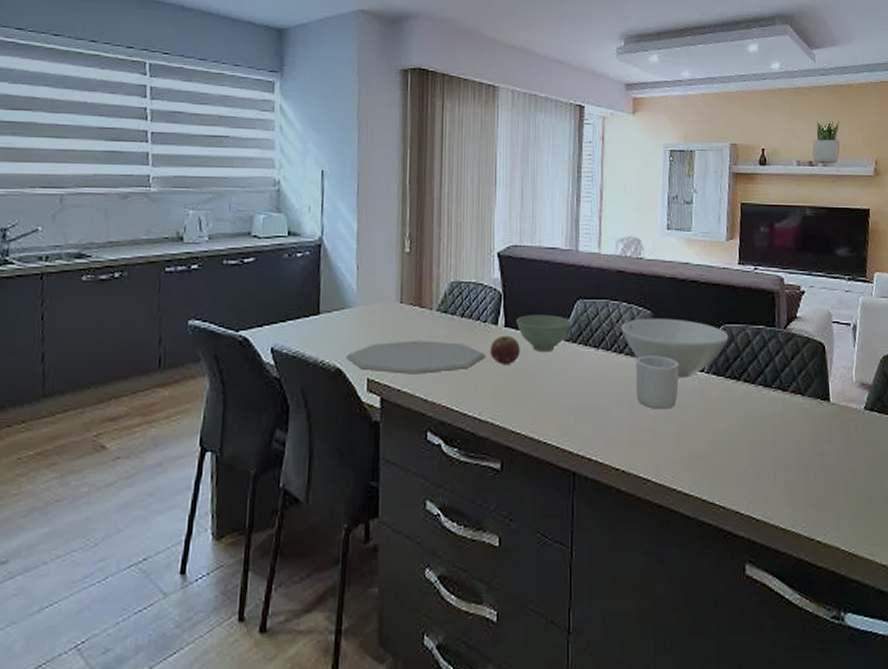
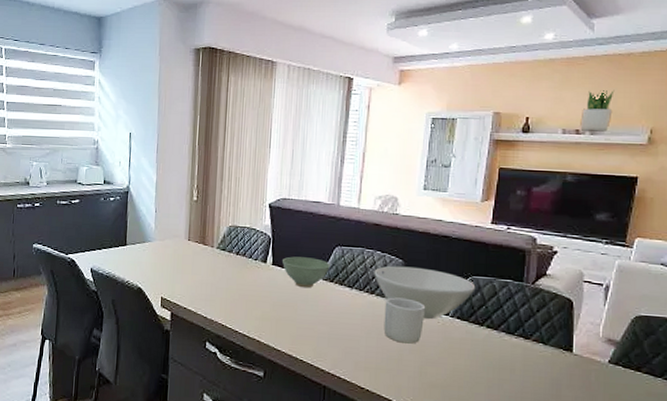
placemat: present [345,340,486,374] -> none [145,270,255,297]
fruit: present [489,335,520,364] -> none [258,271,284,295]

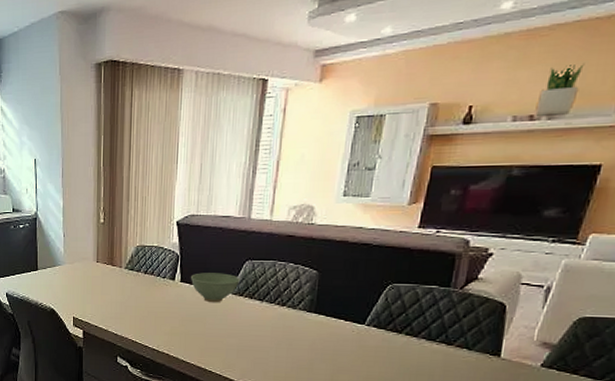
bowl: present [374,265,476,320] -> none [285,277,396,329]
mug: present [384,297,426,344] -> none [294,308,340,353]

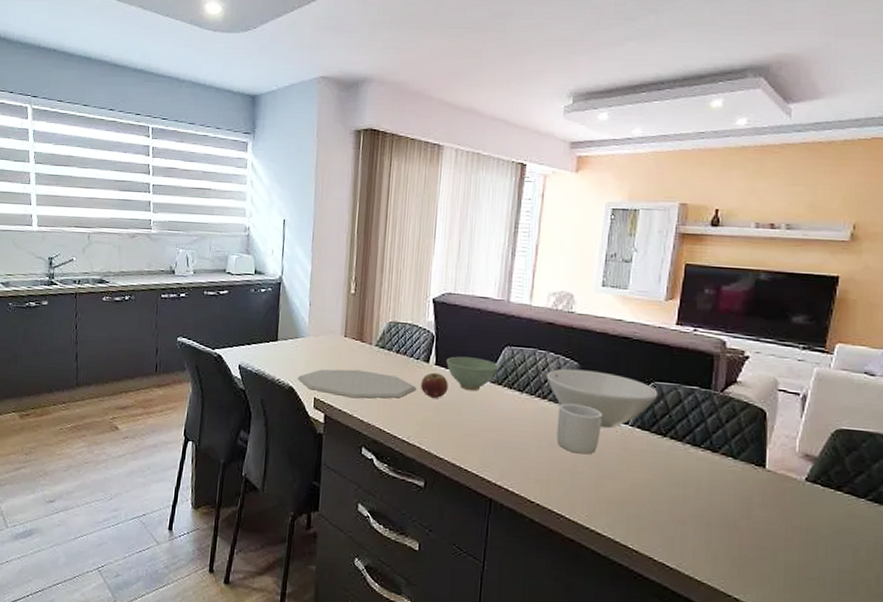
placemat: none [57,290,164,316] -> present [297,369,417,399]
fruit: none [167,288,193,311] -> present [420,372,448,398]
bowl: none [285,277,396,329] -> present [546,368,658,429]
mug: none [294,308,340,353] -> present [556,403,603,455]
planter: present [535,62,585,118] -> none [775,180,814,227]

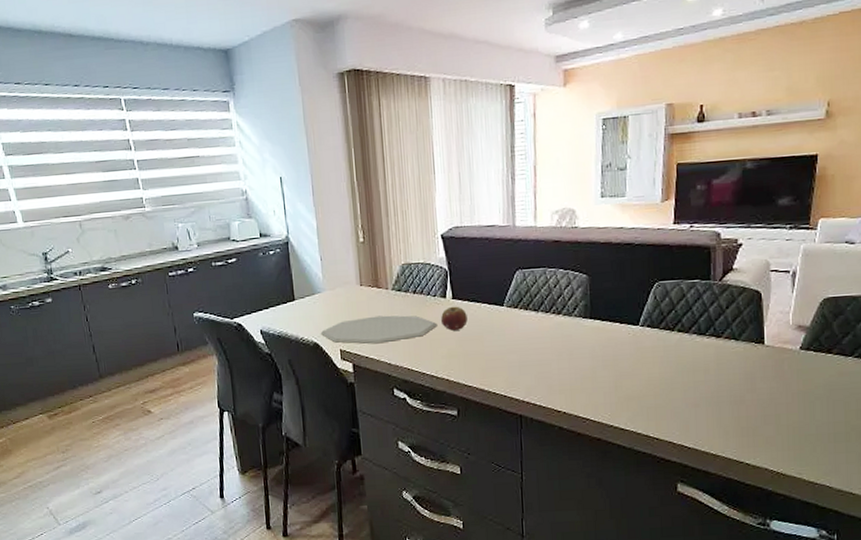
bowl: present [446,356,500,391] -> none [461,285,514,319]
bowl: present [546,368,658,429] -> none [558,280,663,333]
mug: present [556,403,603,455] -> none [573,313,615,360]

